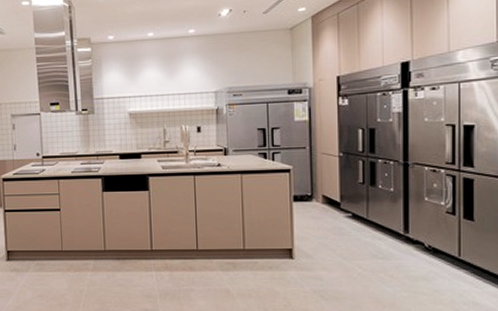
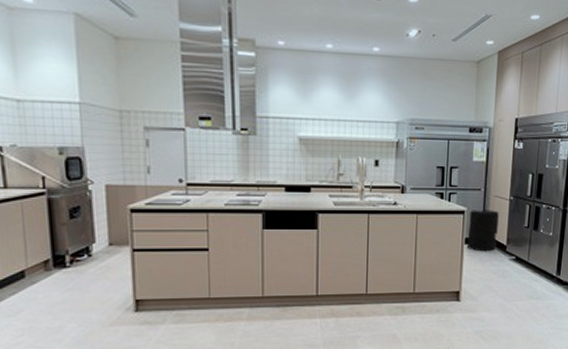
trash can: none [295,166,329,209] -> present [466,208,499,252]

